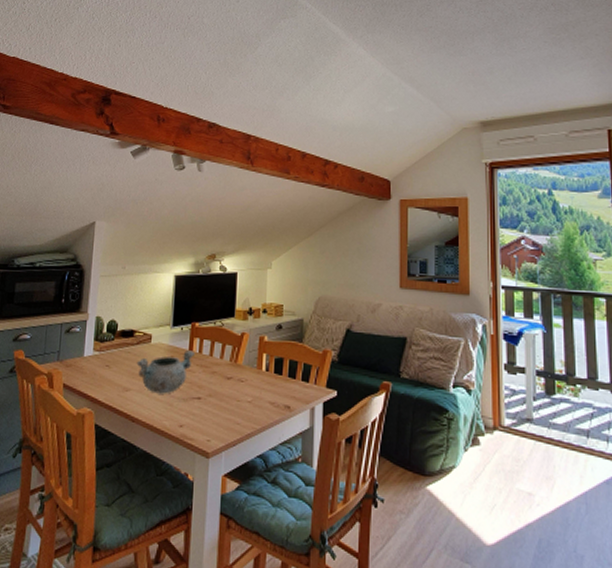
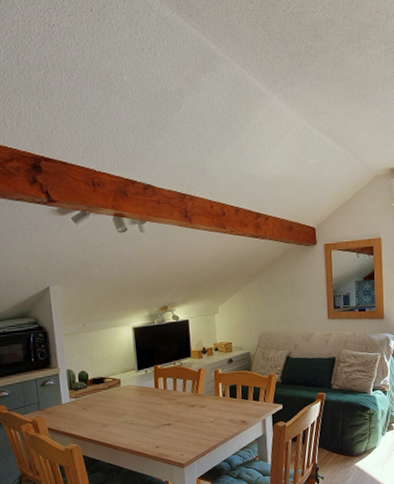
decorative bowl: present [136,350,194,394] -> none [110,388,160,425]

